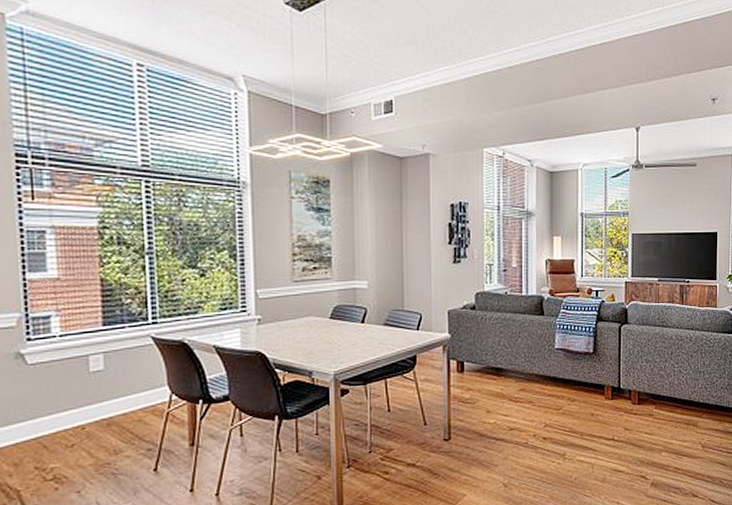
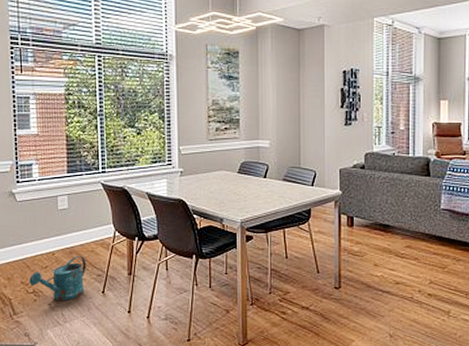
watering can: none [47,428,132,486] -> present [29,256,87,301]

